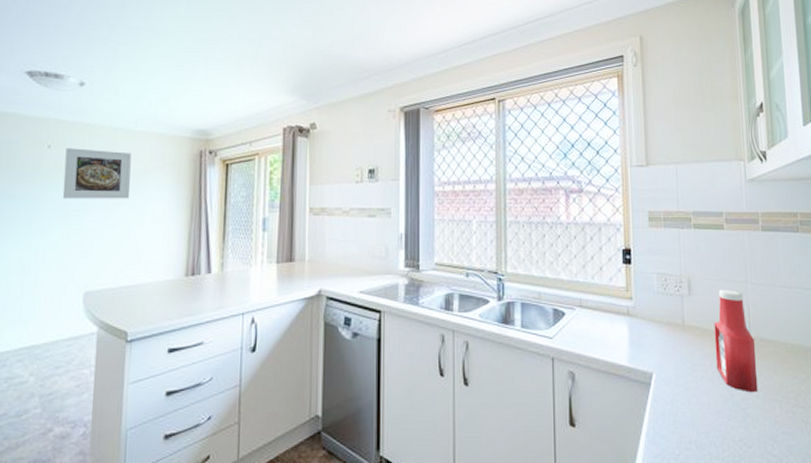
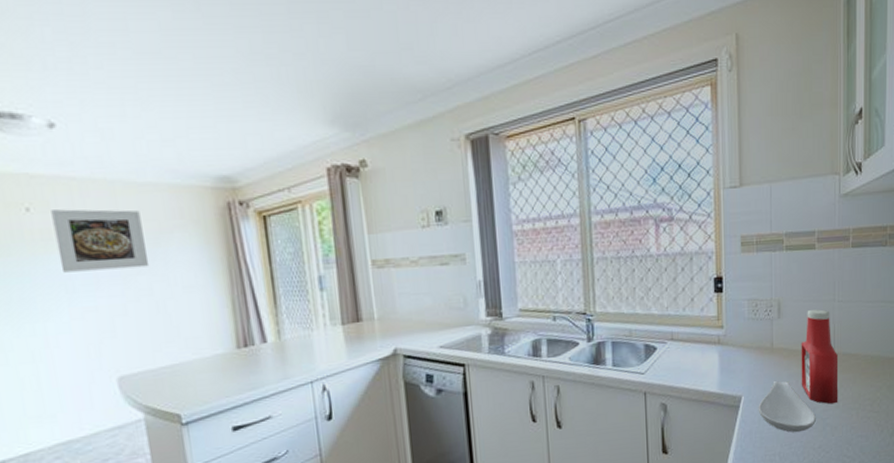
spoon rest: none [670,359,735,420] -> present [758,380,816,433]

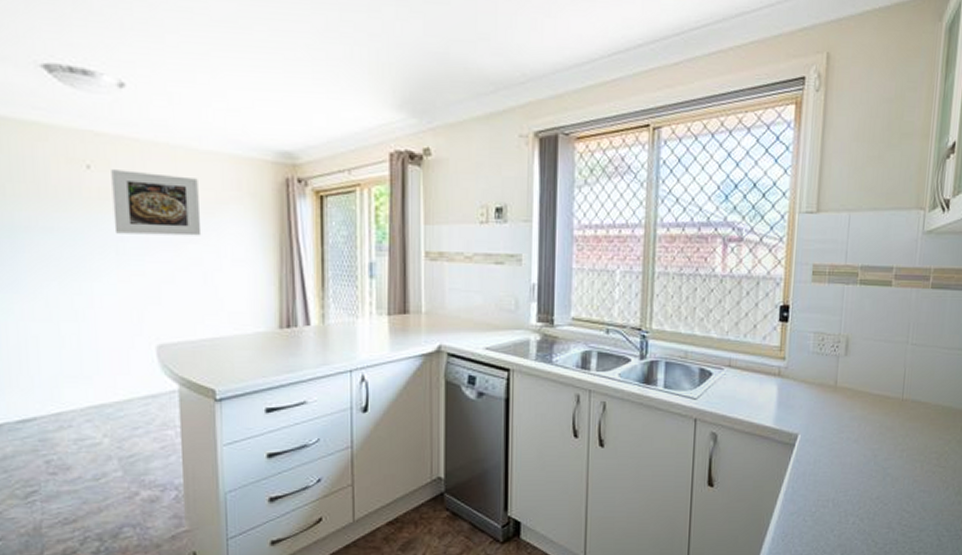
spoon rest: present [758,380,816,433] -> none [814,421,876,480]
ketchup bottle: present [801,309,839,405] -> none [863,351,907,453]

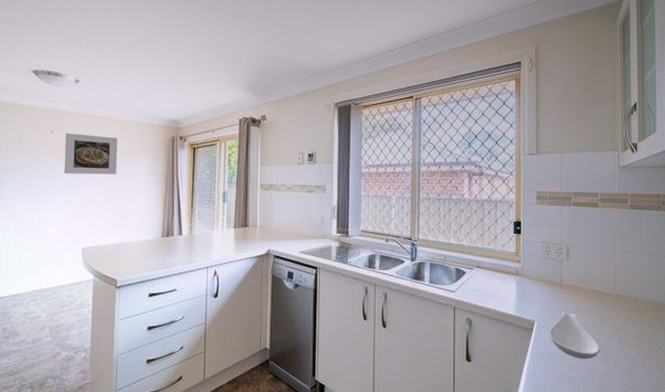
spoon rest: none [814,421,876,480] -> present [549,311,600,359]

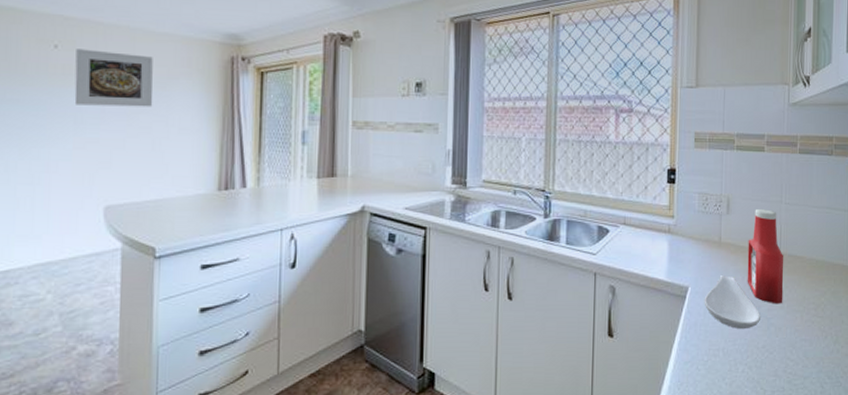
ketchup bottle: none [586,256,620,339] -> present [747,209,784,304]

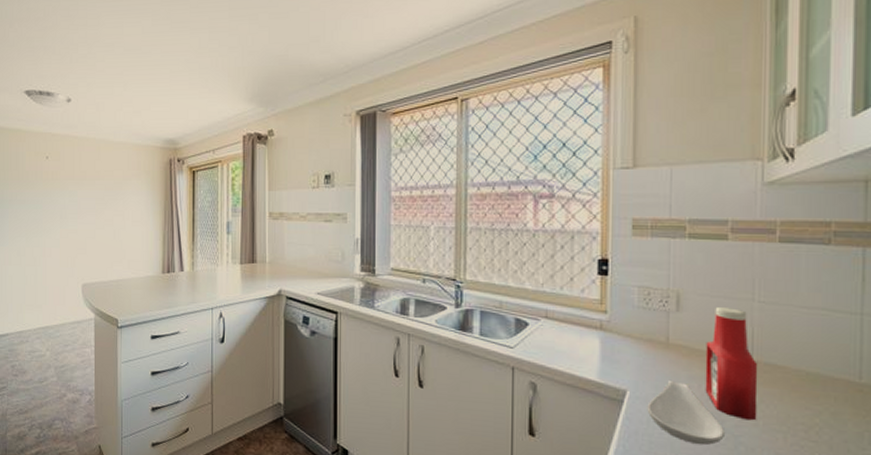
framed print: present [74,49,153,107] -> none [60,159,113,204]

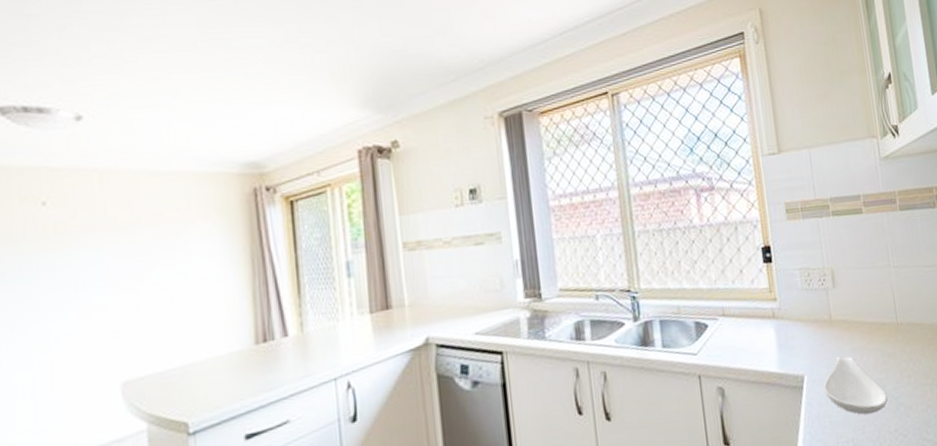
ketchup bottle: present [705,307,758,421] -> none [860,276,909,381]

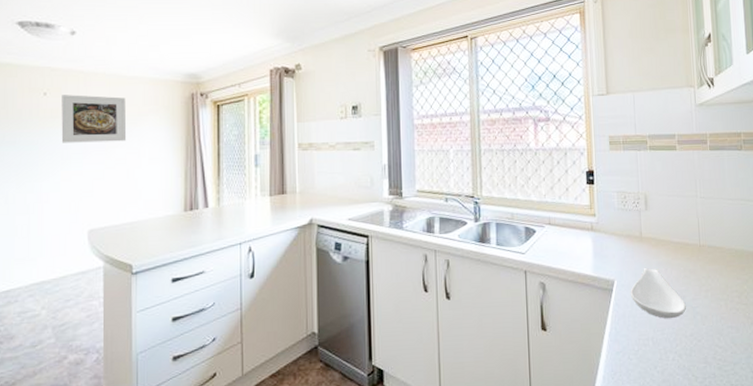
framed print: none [68,200,167,269] -> present [61,95,127,143]

